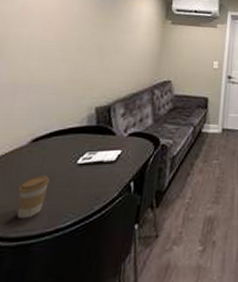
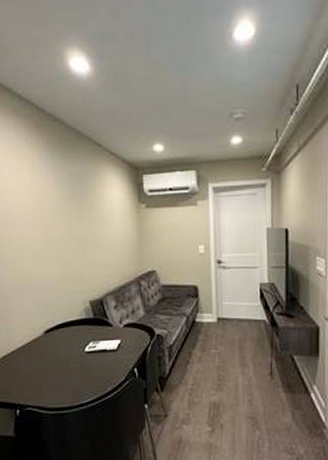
coffee cup: present [17,176,50,219] -> none [44,361,67,395]

